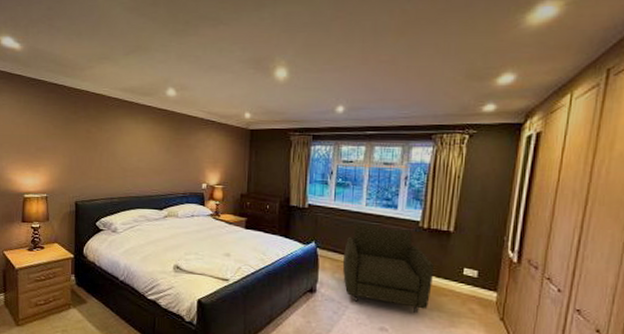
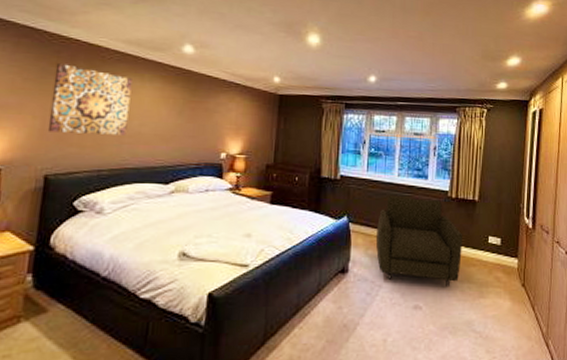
wall art: none [74,112,130,170] -> present [47,63,132,135]

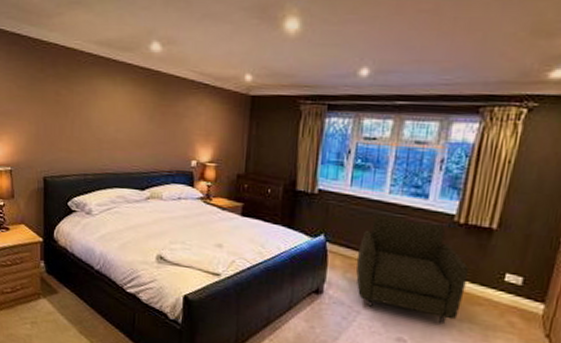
wall art: present [47,63,132,135] -> none [41,70,106,141]

